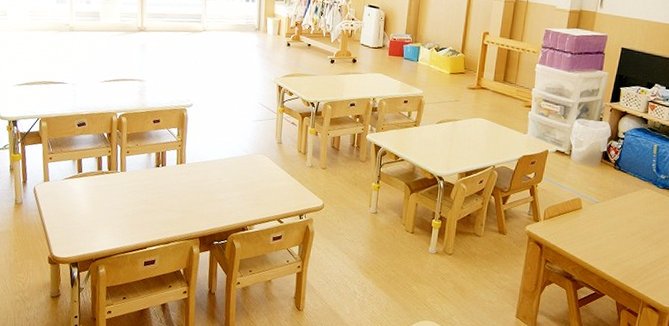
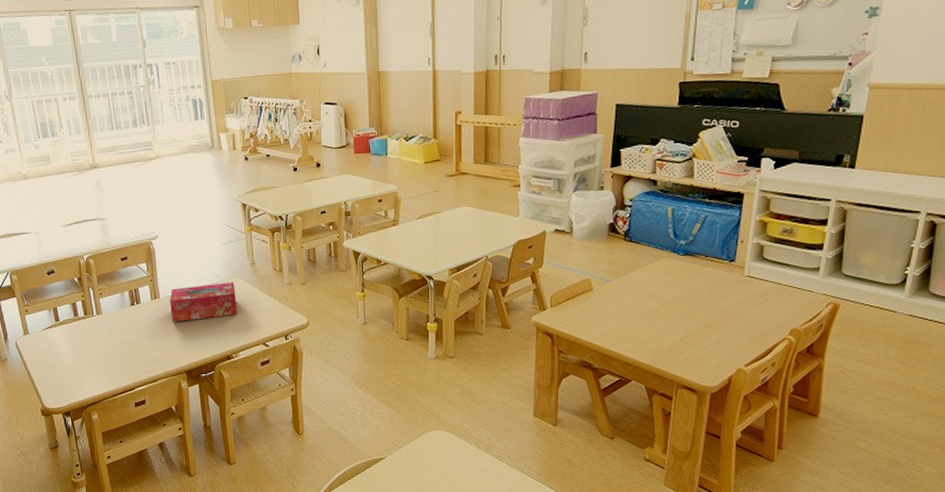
tissue box: none [193,156,260,190] -> present [169,282,238,322]

